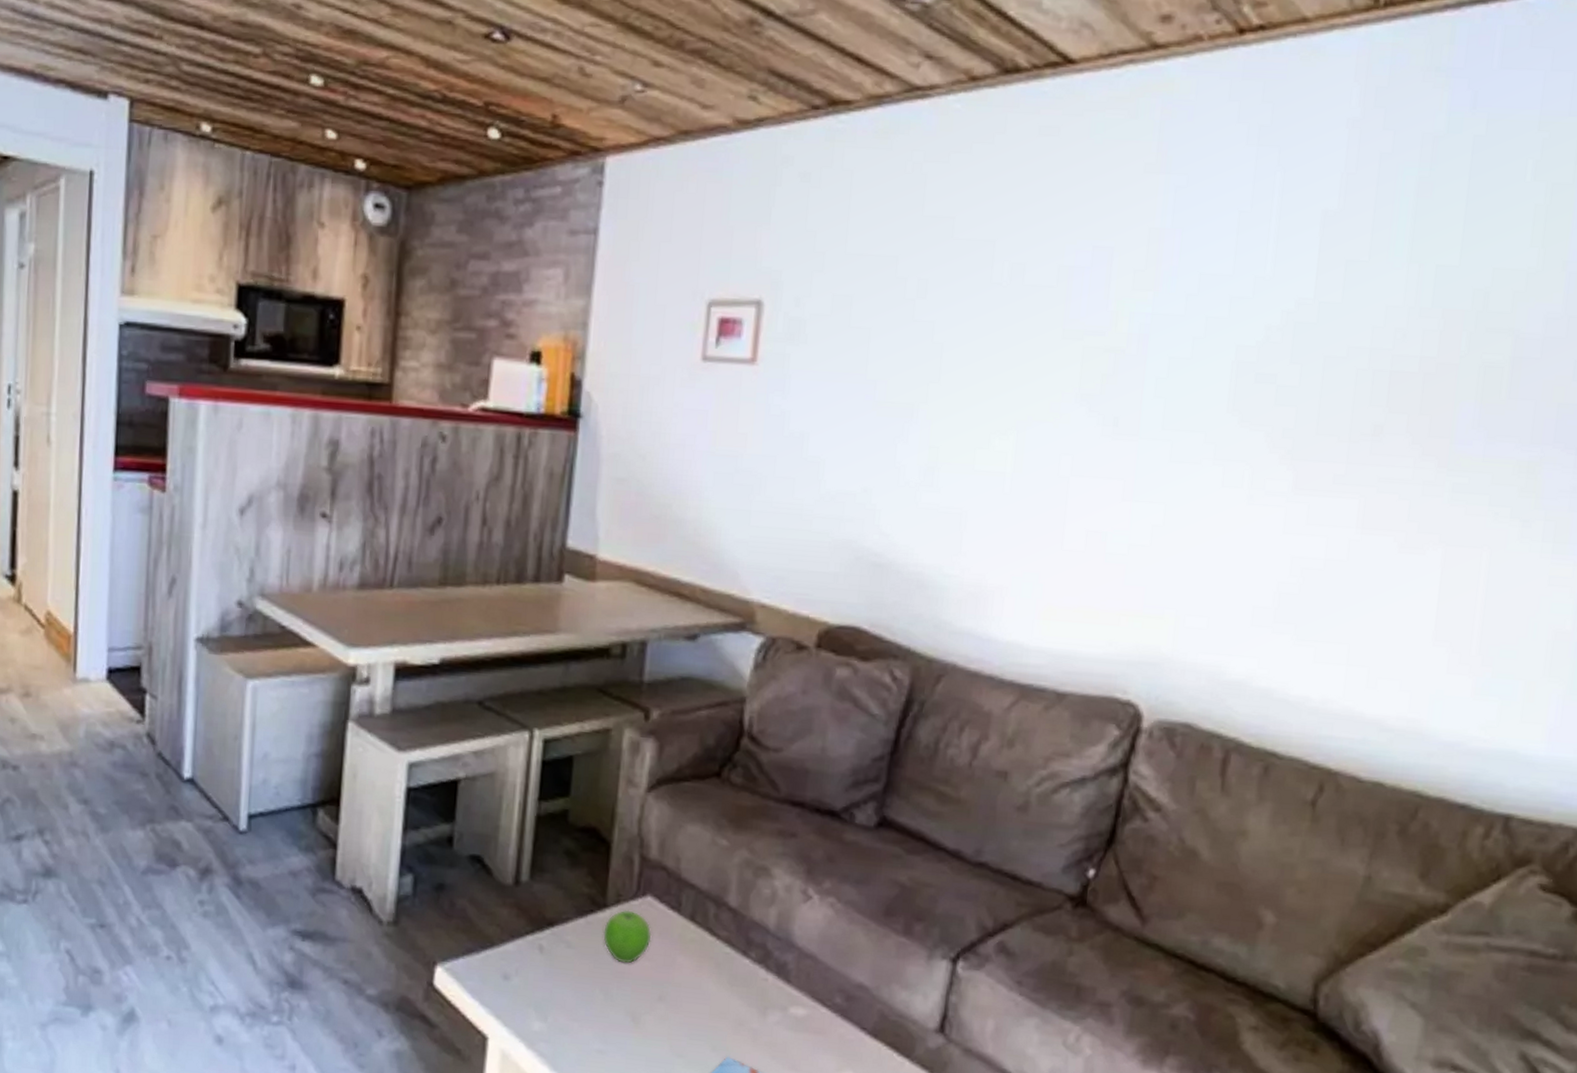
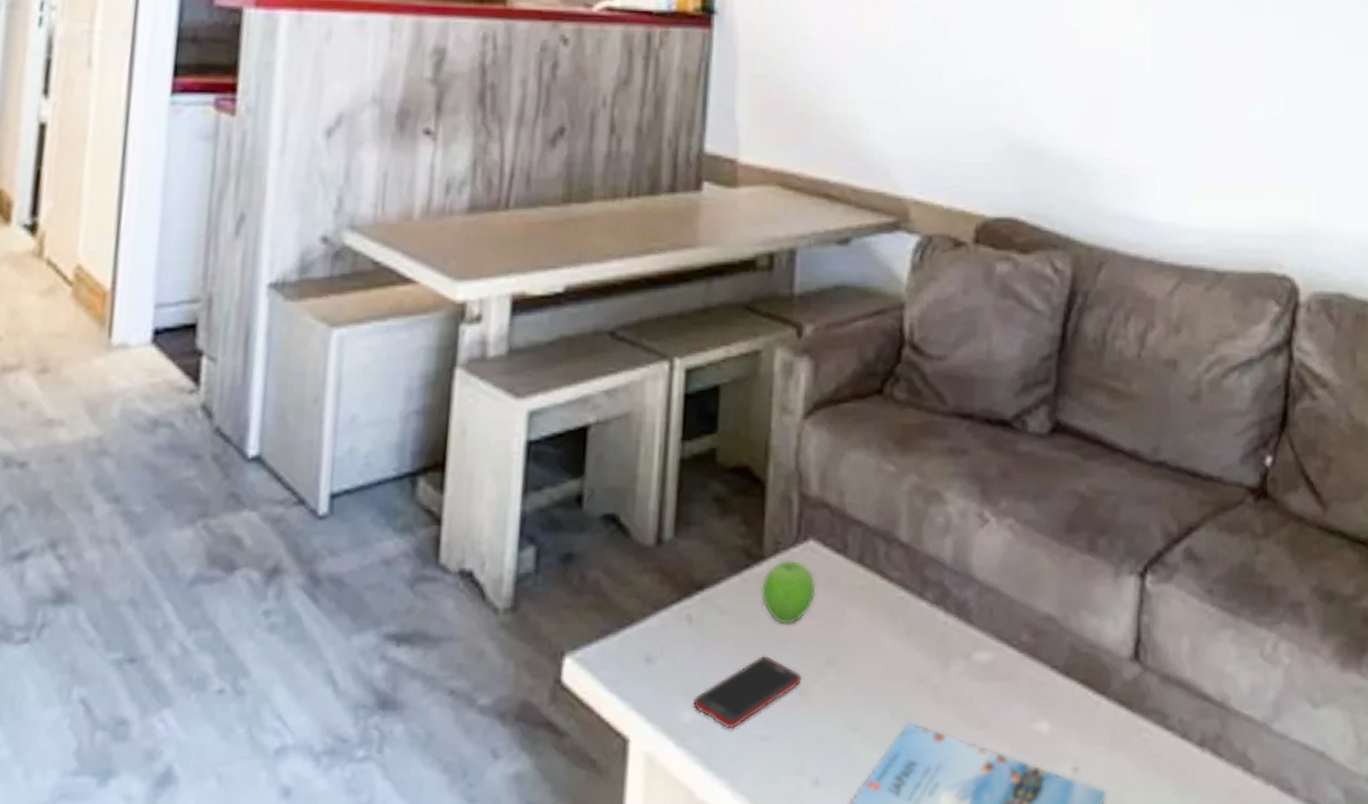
cell phone: none [541,985,635,1041] -> present [693,655,801,729]

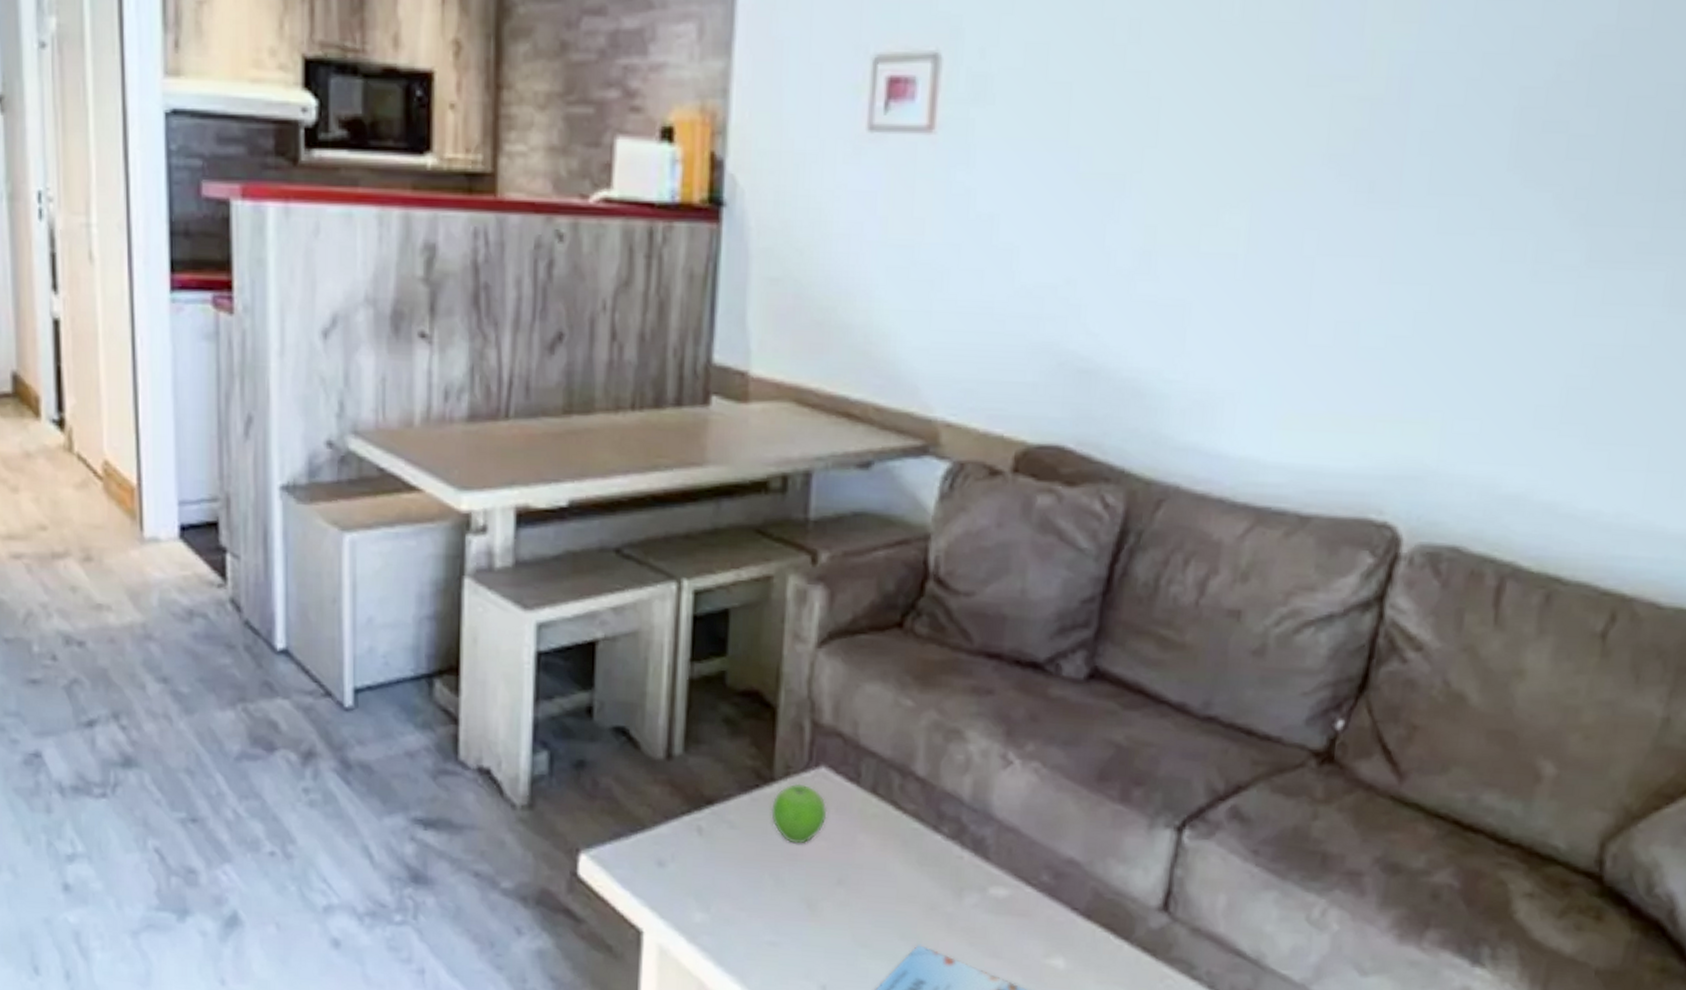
cell phone: present [693,655,801,729] -> none [703,869,810,933]

